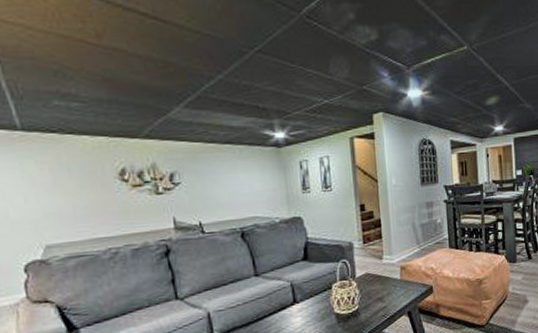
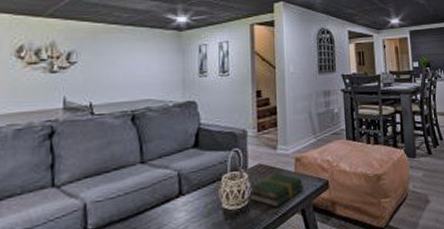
book: none [360,281,409,311] -> present [250,173,303,207]

